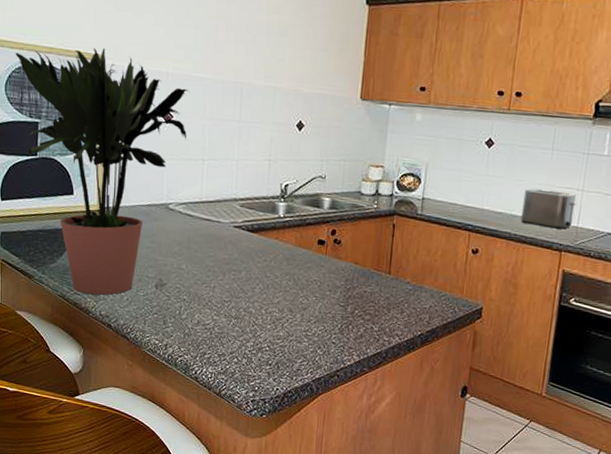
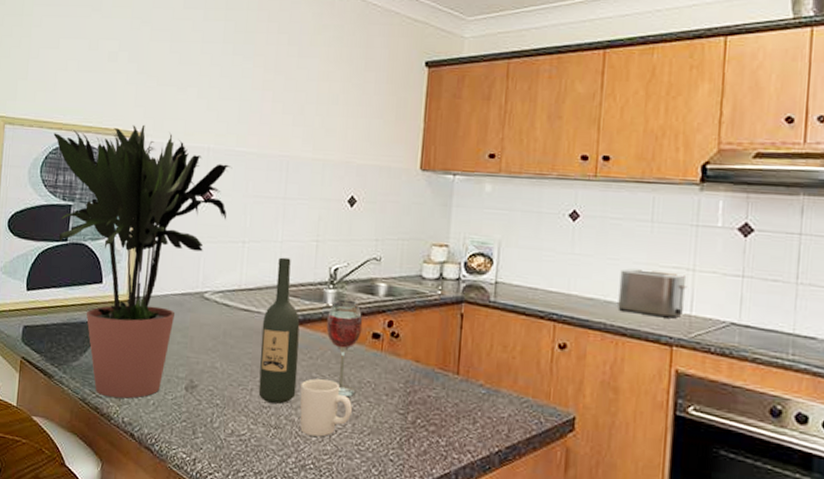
wine bottle: none [220,174,255,299] -> present [258,257,300,404]
mug: none [256,278,301,325] -> present [300,378,352,437]
wineglass: none [278,211,310,293] -> present [326,299,363,397]

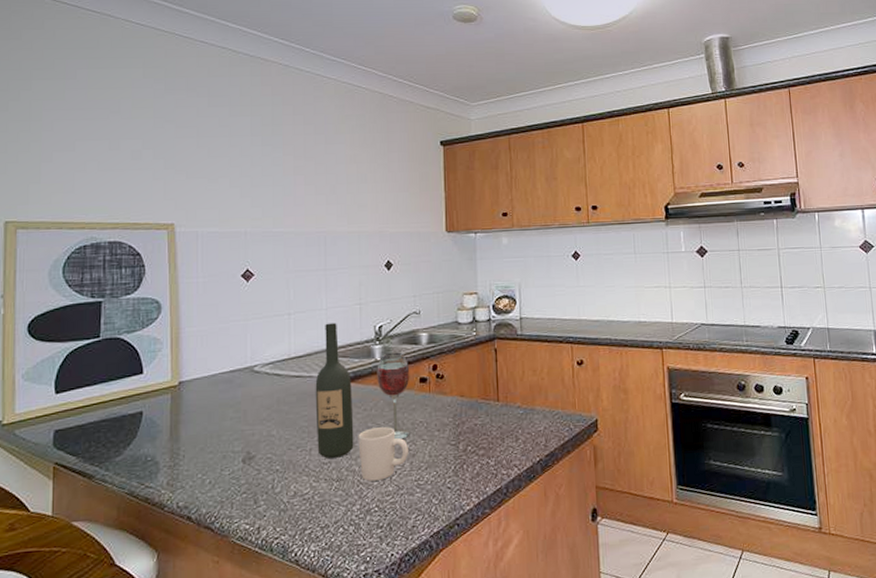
potted plant: present [53,124,233,399] -> none [75,216,271,486]
toaster: present [618,268,688,319] -> none [617,291,667,328]

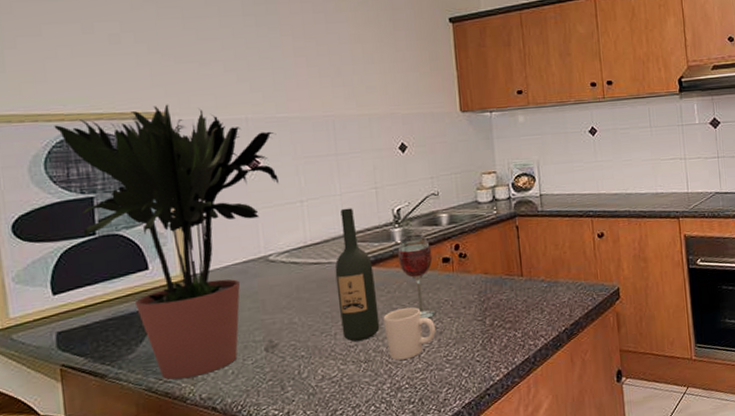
potted plant: none [75,216,271,486] -> present [54,104,278,380]

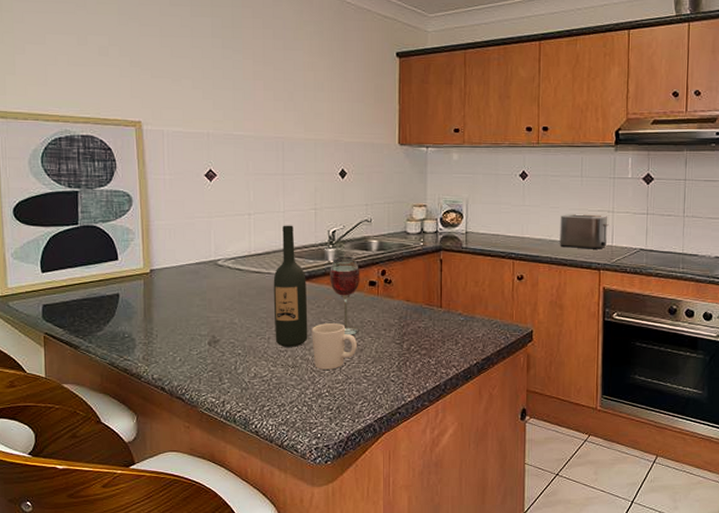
potted plant: present [54,104,278,380] -> none [50,114,233,359]
toaster: none [634,163,683,200] -> present [560,214,609,249]

